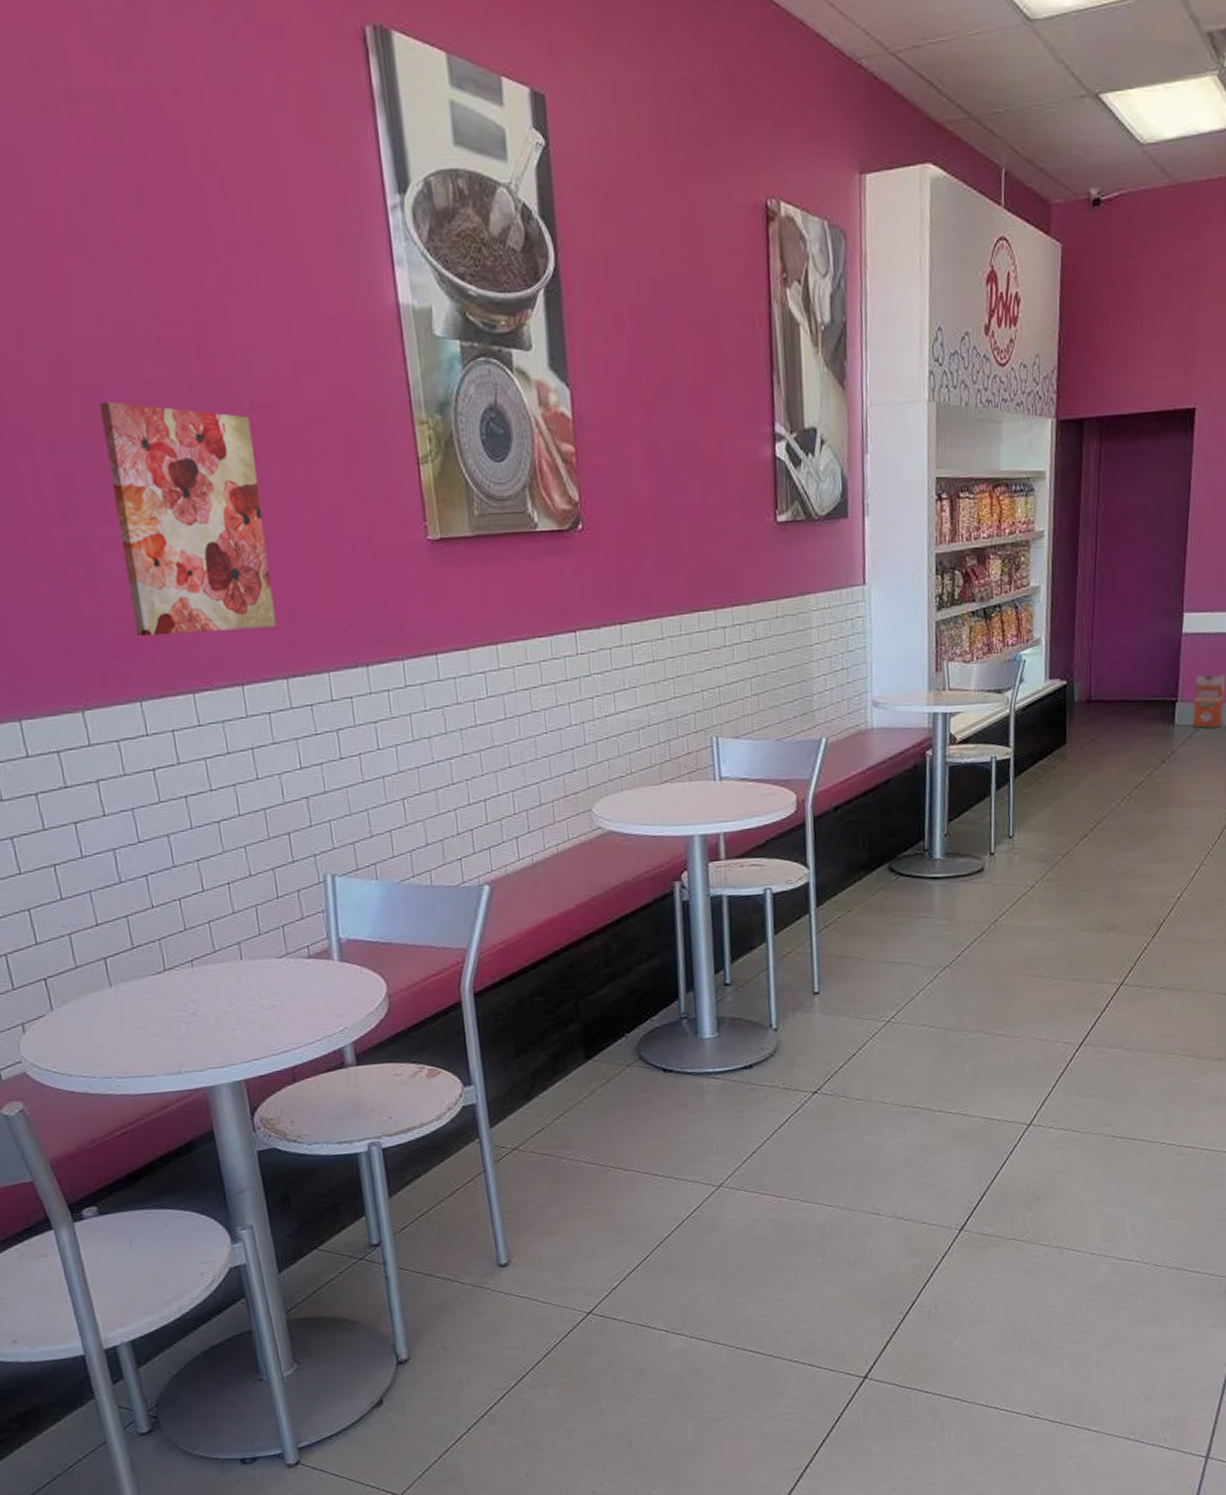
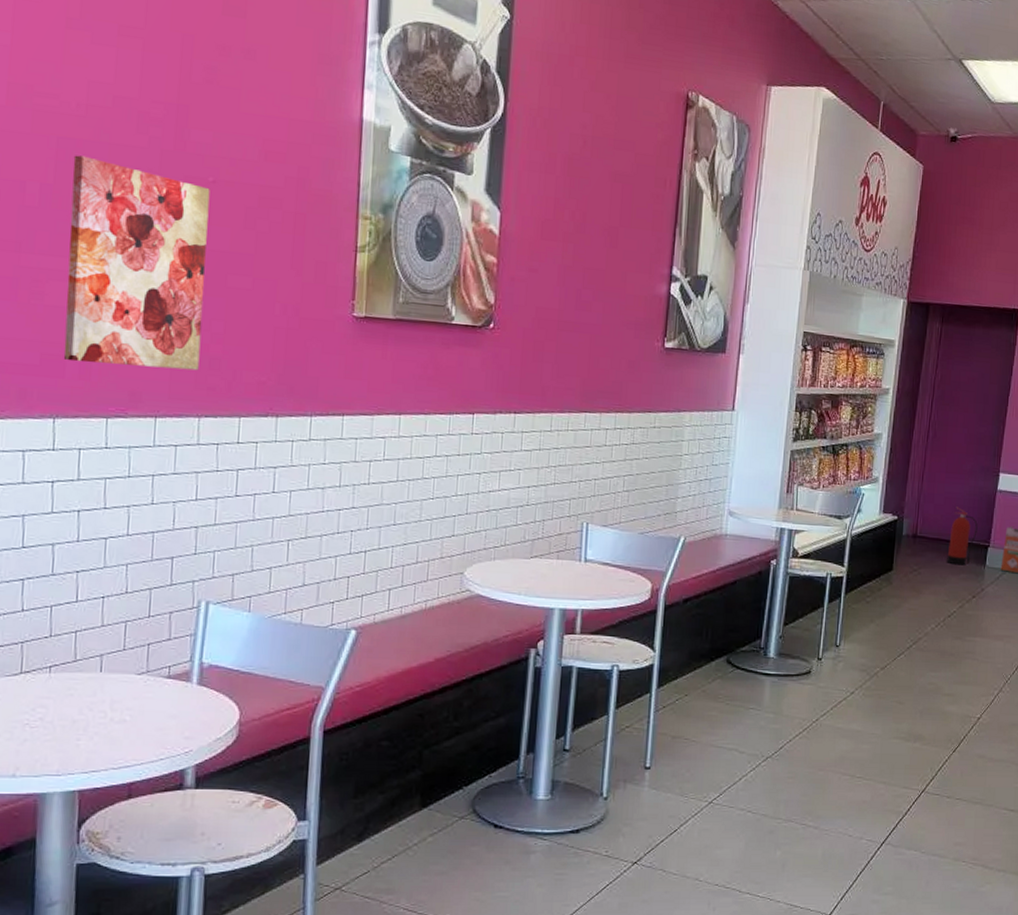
fire extinguisher: none [1128,660,1162,728] -> present [947,507,978,566]

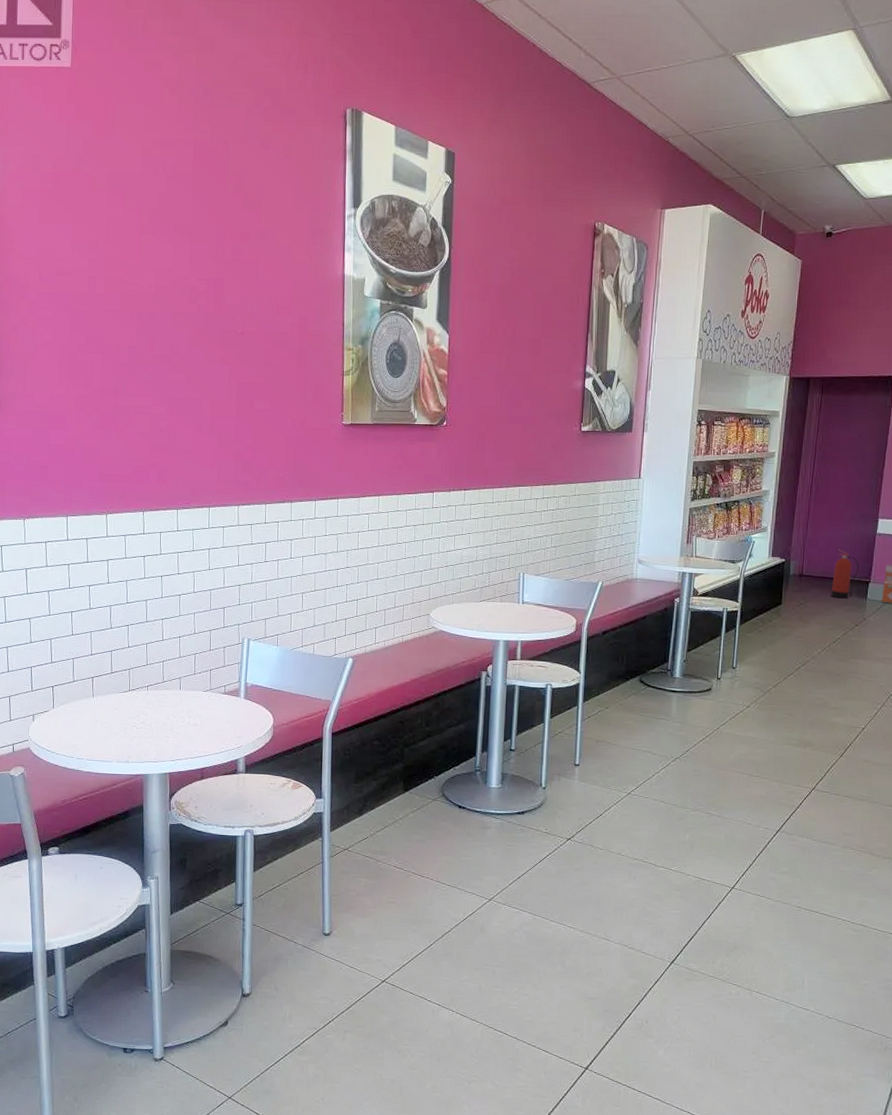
wall art: present [63,155,210,371] -> none [147,323,240,472]

